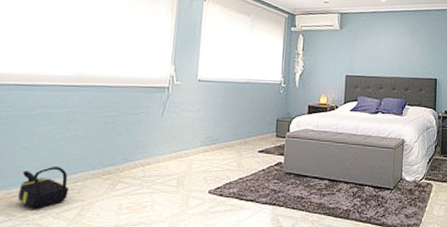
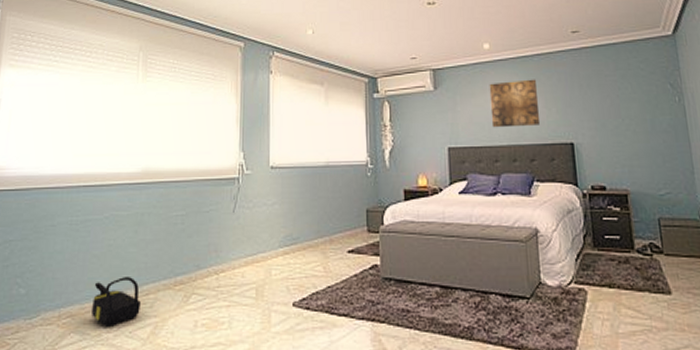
wall art: none [380,28,417,64] -> present [489,79,541,128]

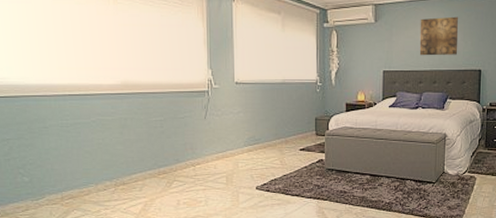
backpack: present [92,277,141,328] -> none [89,168,131,206]

